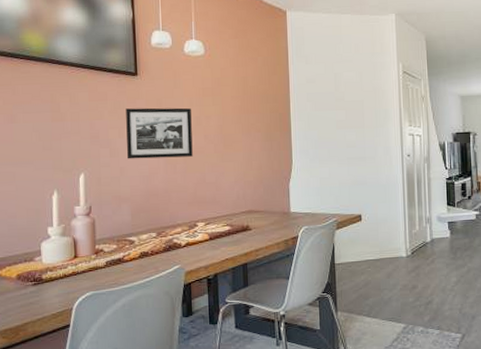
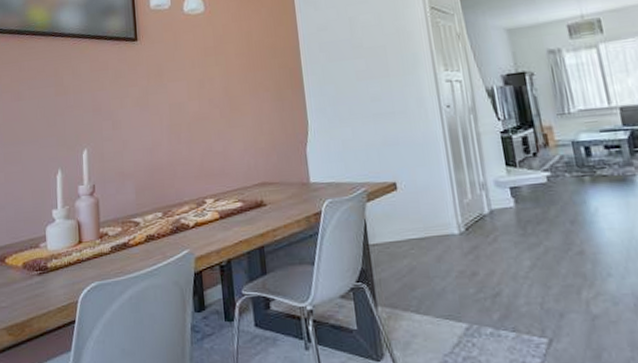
picture frame: present [126,107,193,159] -> none [127,71,198,131]

